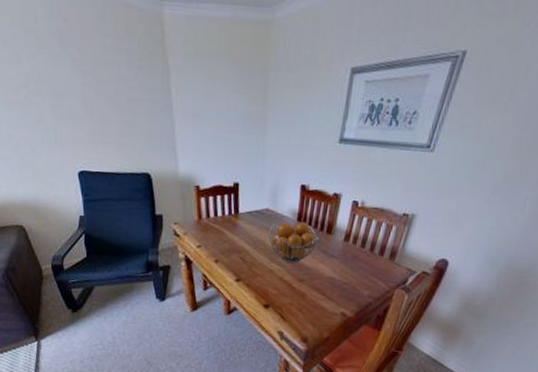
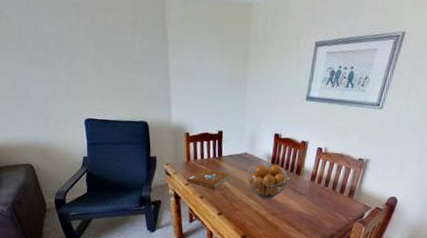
book: none [198,227,249,252] -> present [186,168,230,189]

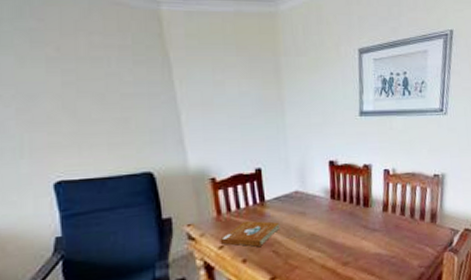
fruit basket: present [247,164,290,200] -> none [301,199,357,247]

